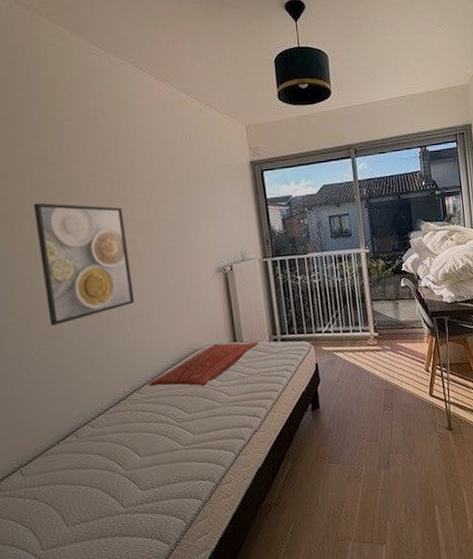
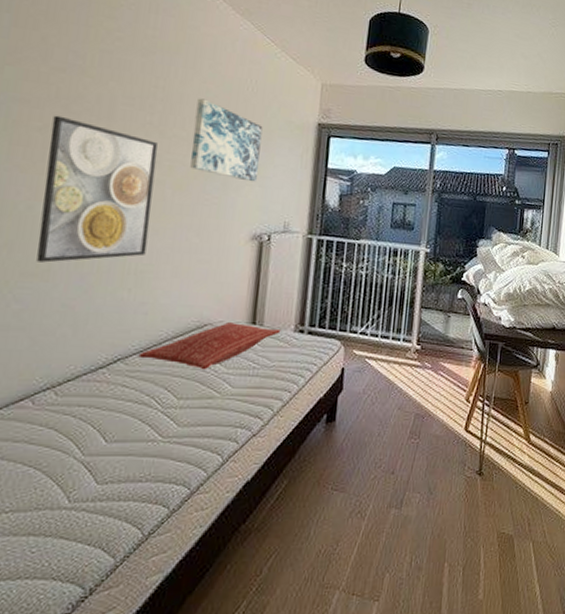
wall art: none [145,162,211,225] -> present [190,98,263,183]

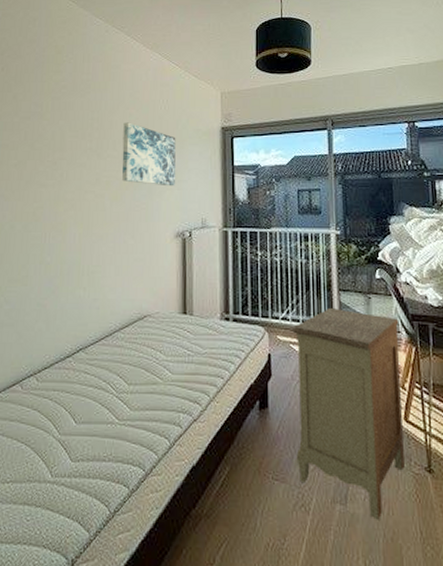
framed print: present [36,115,158,263] -> none [18,153,97,270]
pillow: present [138,322,281,370] -> none [95,313,209,358]
nightstand: none [358,325,472,520] -> present [292,308,405,520]

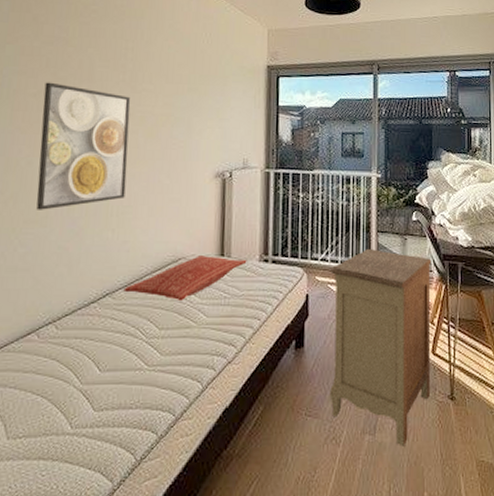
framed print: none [18,153,97,270] -> present [36,82,131,210]
pillow: none [95,313,209,358] -> present [123,256,247,302]
wall art: present [122,122,176,186] -> none [158,54,219,125]

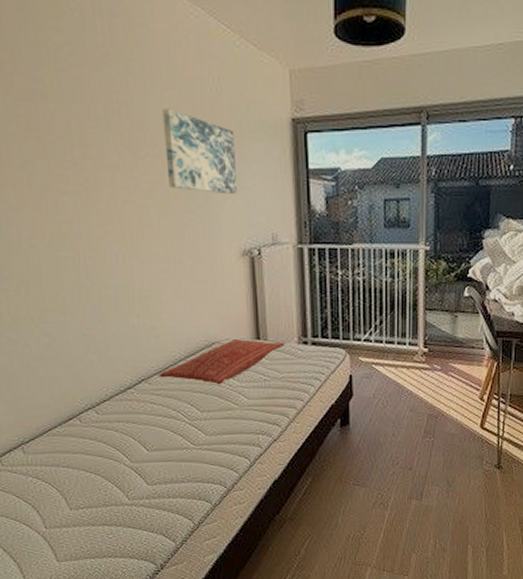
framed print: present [36,82,131,210] -> none [30,149,145,297]
wall art: none [158,54,219,125] -> present [162,108,238,195]
nightstand: present [329,249,431,447] -> none [375,328,483,509]

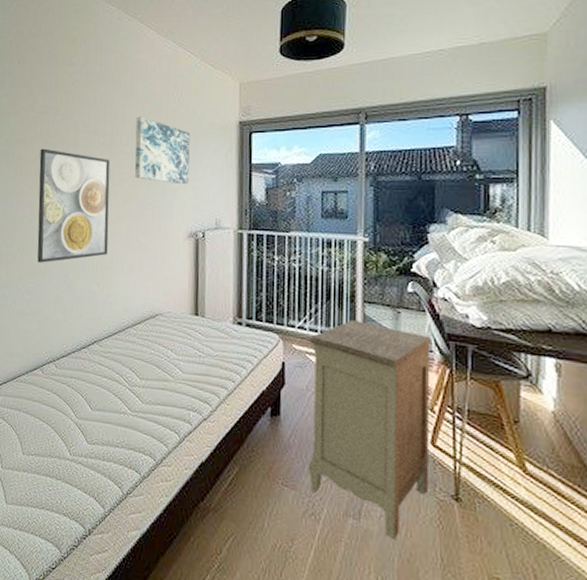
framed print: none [30,149,145,297] -> present [37,148,111,263]
pillow: present [159,339,285,385] -> none [109,313,221,355]
nightstand: none [375,328,483,509] -> present [308,320,431,540]

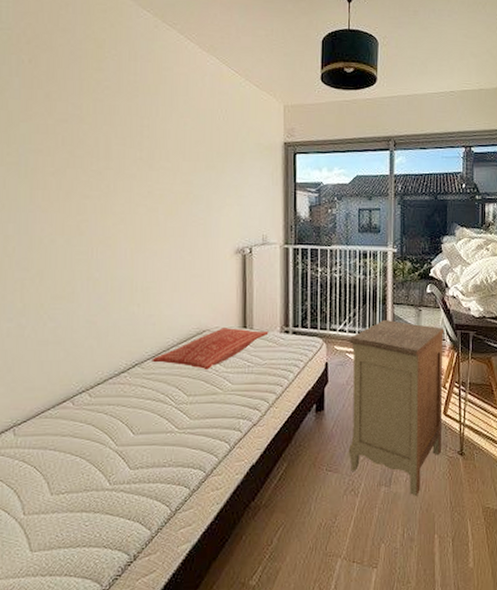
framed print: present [37,148,111,263] -> none [61,160,149,286]
pillow: none [109,313,221,355] -> present [152,328,269,370]
wall art: present [134,117,190,185] -> none [176,132,236,202]

